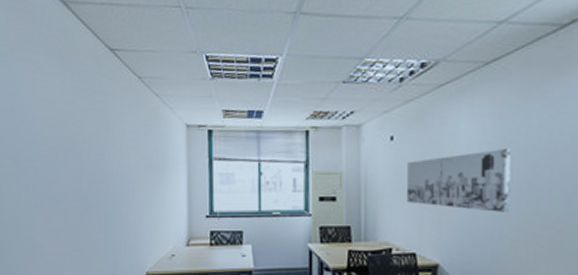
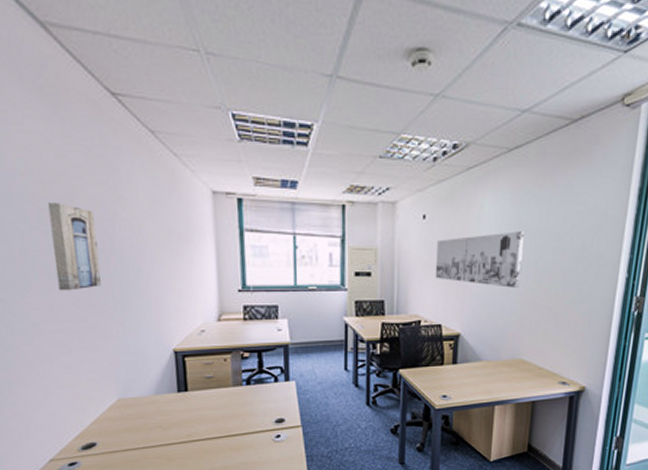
wall art: none [56,142,92,217] -> present [47,203,101,291]

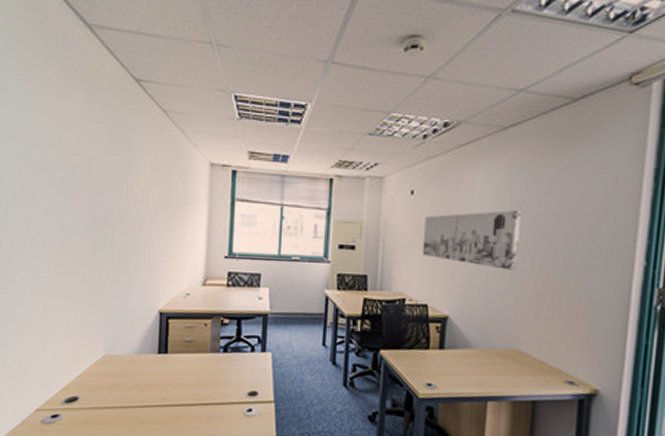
wall art: present [47,203,101,291] -> none [68,171,107,249]

